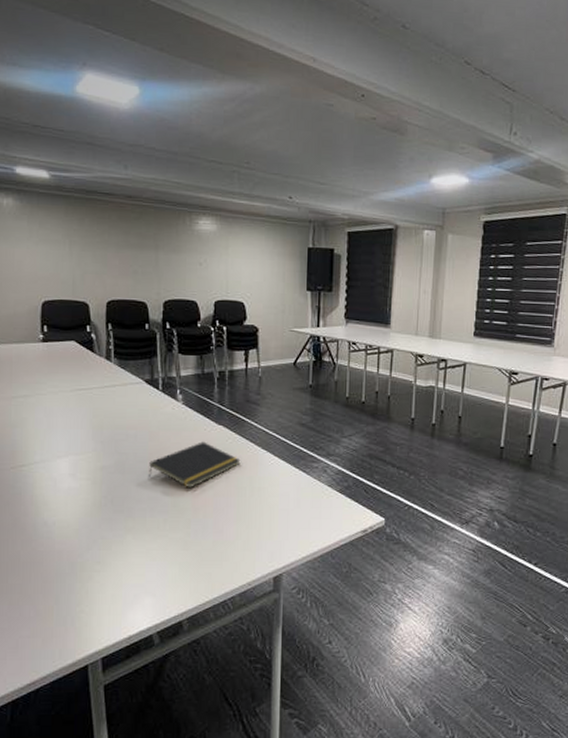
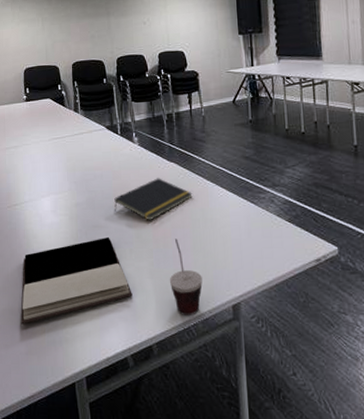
book: none [22,504,163,604] -> present [21,236,132,325]
cup: none [207,508,244,588] -> present [169,239,203,316]

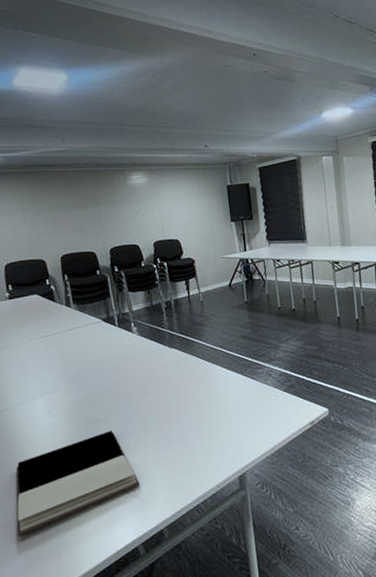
notepad: present [114,178,192,221] -> none [115,365,195,409]
cup: present [169,239,203,316] -> none [176,422,209,495]

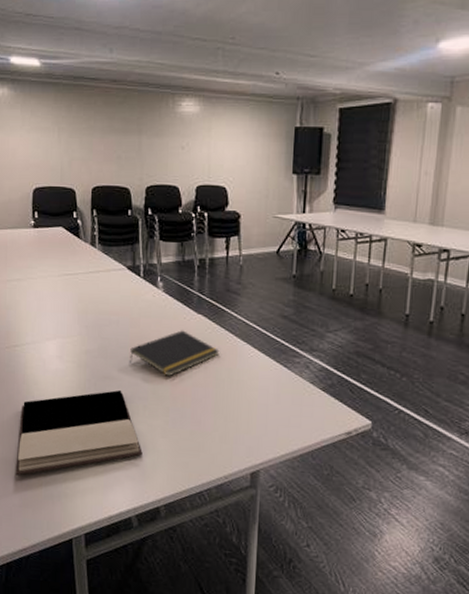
notepad: none [115,365,195,409] -> present [130,330,220,377]

